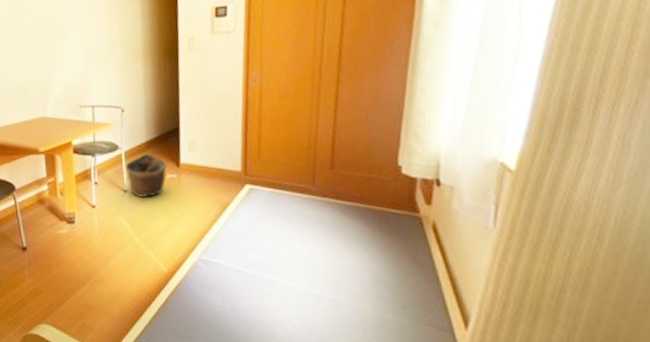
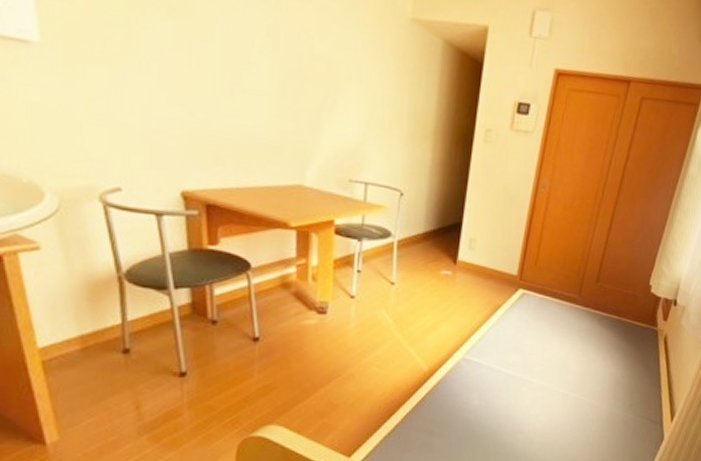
basket: present [125,153,167,198] -> none [396,245,443,292]

